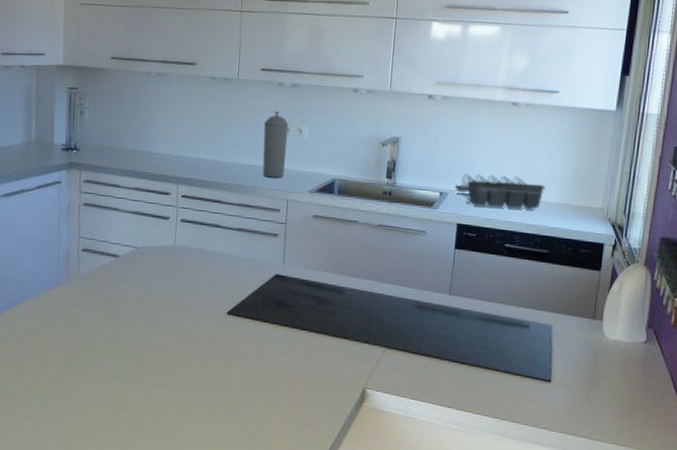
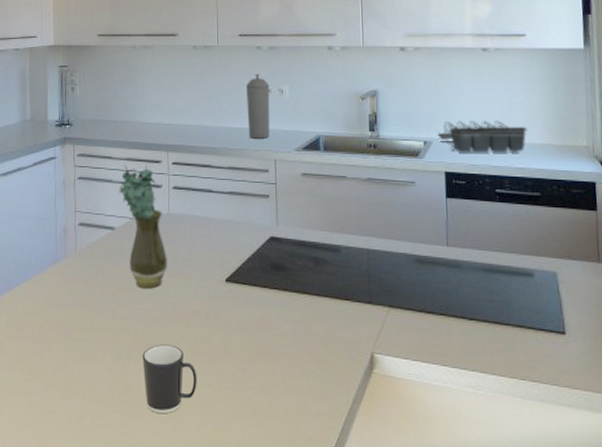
vase: none [125,195,171,316] -> present [119,165,167,289]
mug: none [139,368,193,431] -> present [142,344,197,414]

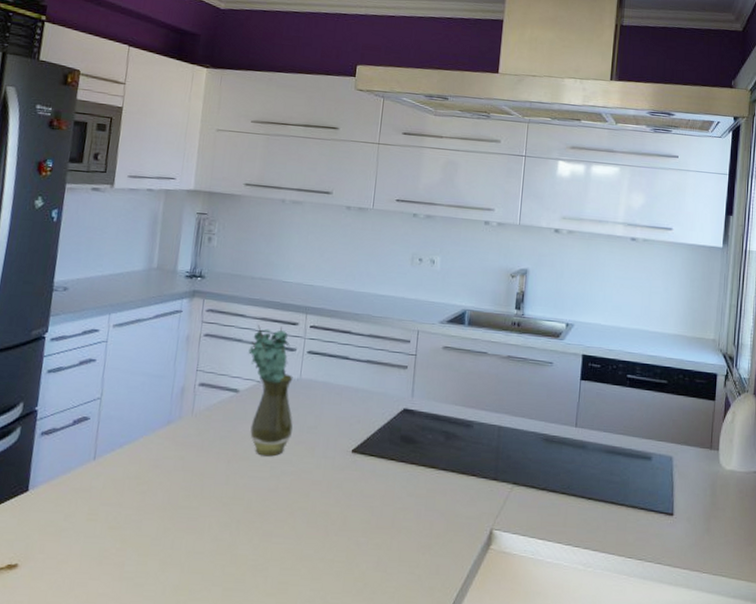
mug: present [142,344,197,414] -> none [251,515,311,588]
canister: present [246,73,270,139] -> none [394,241,422,309]
dish rack: present [437,120,527,153] -> none [580,305,663,340]

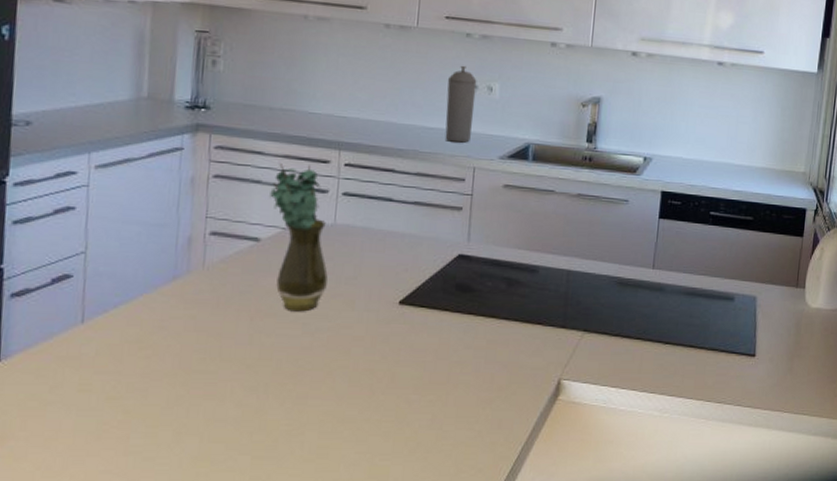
canister: none [394,241,422,309] -> present [445,65,477,143]

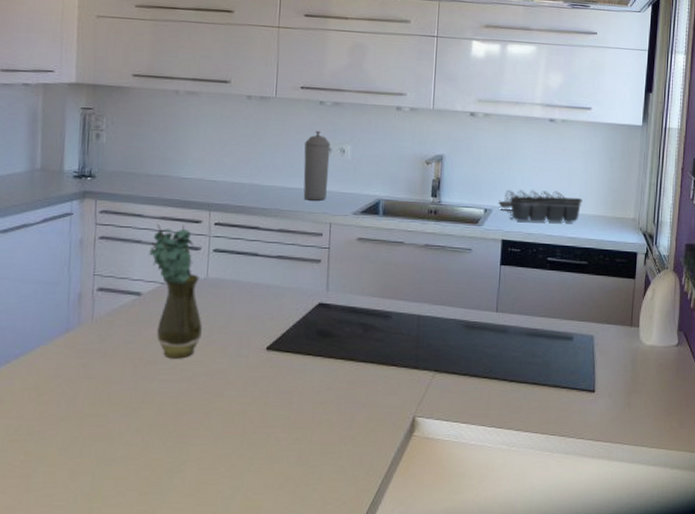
dish rack: none [659,136,750,174] -> present [498,189,583,222]

